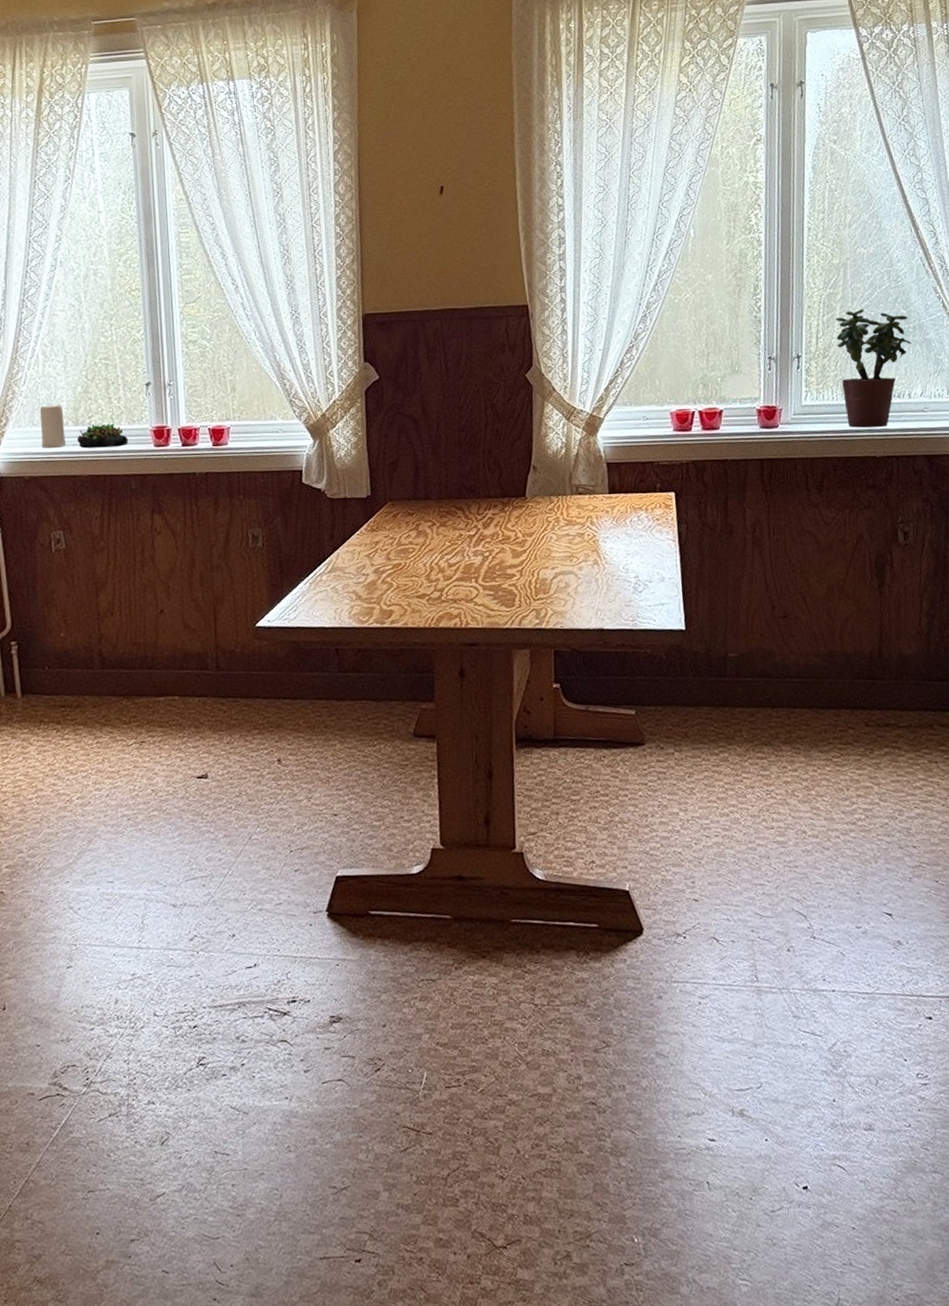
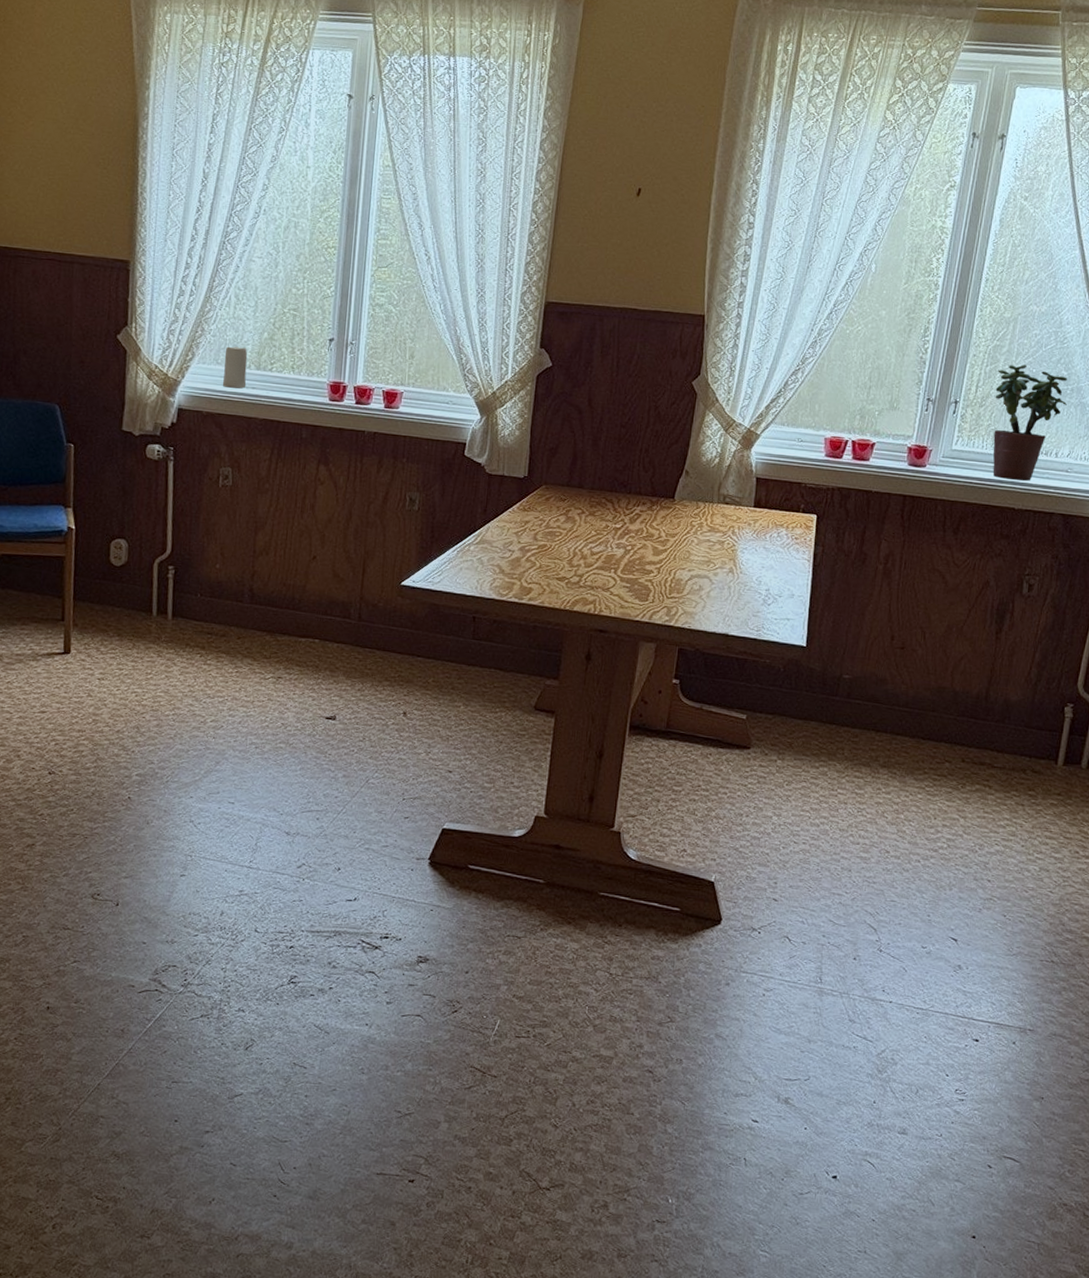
succulent plant: present [76,423,129,449] -> none [256,371,306,396]

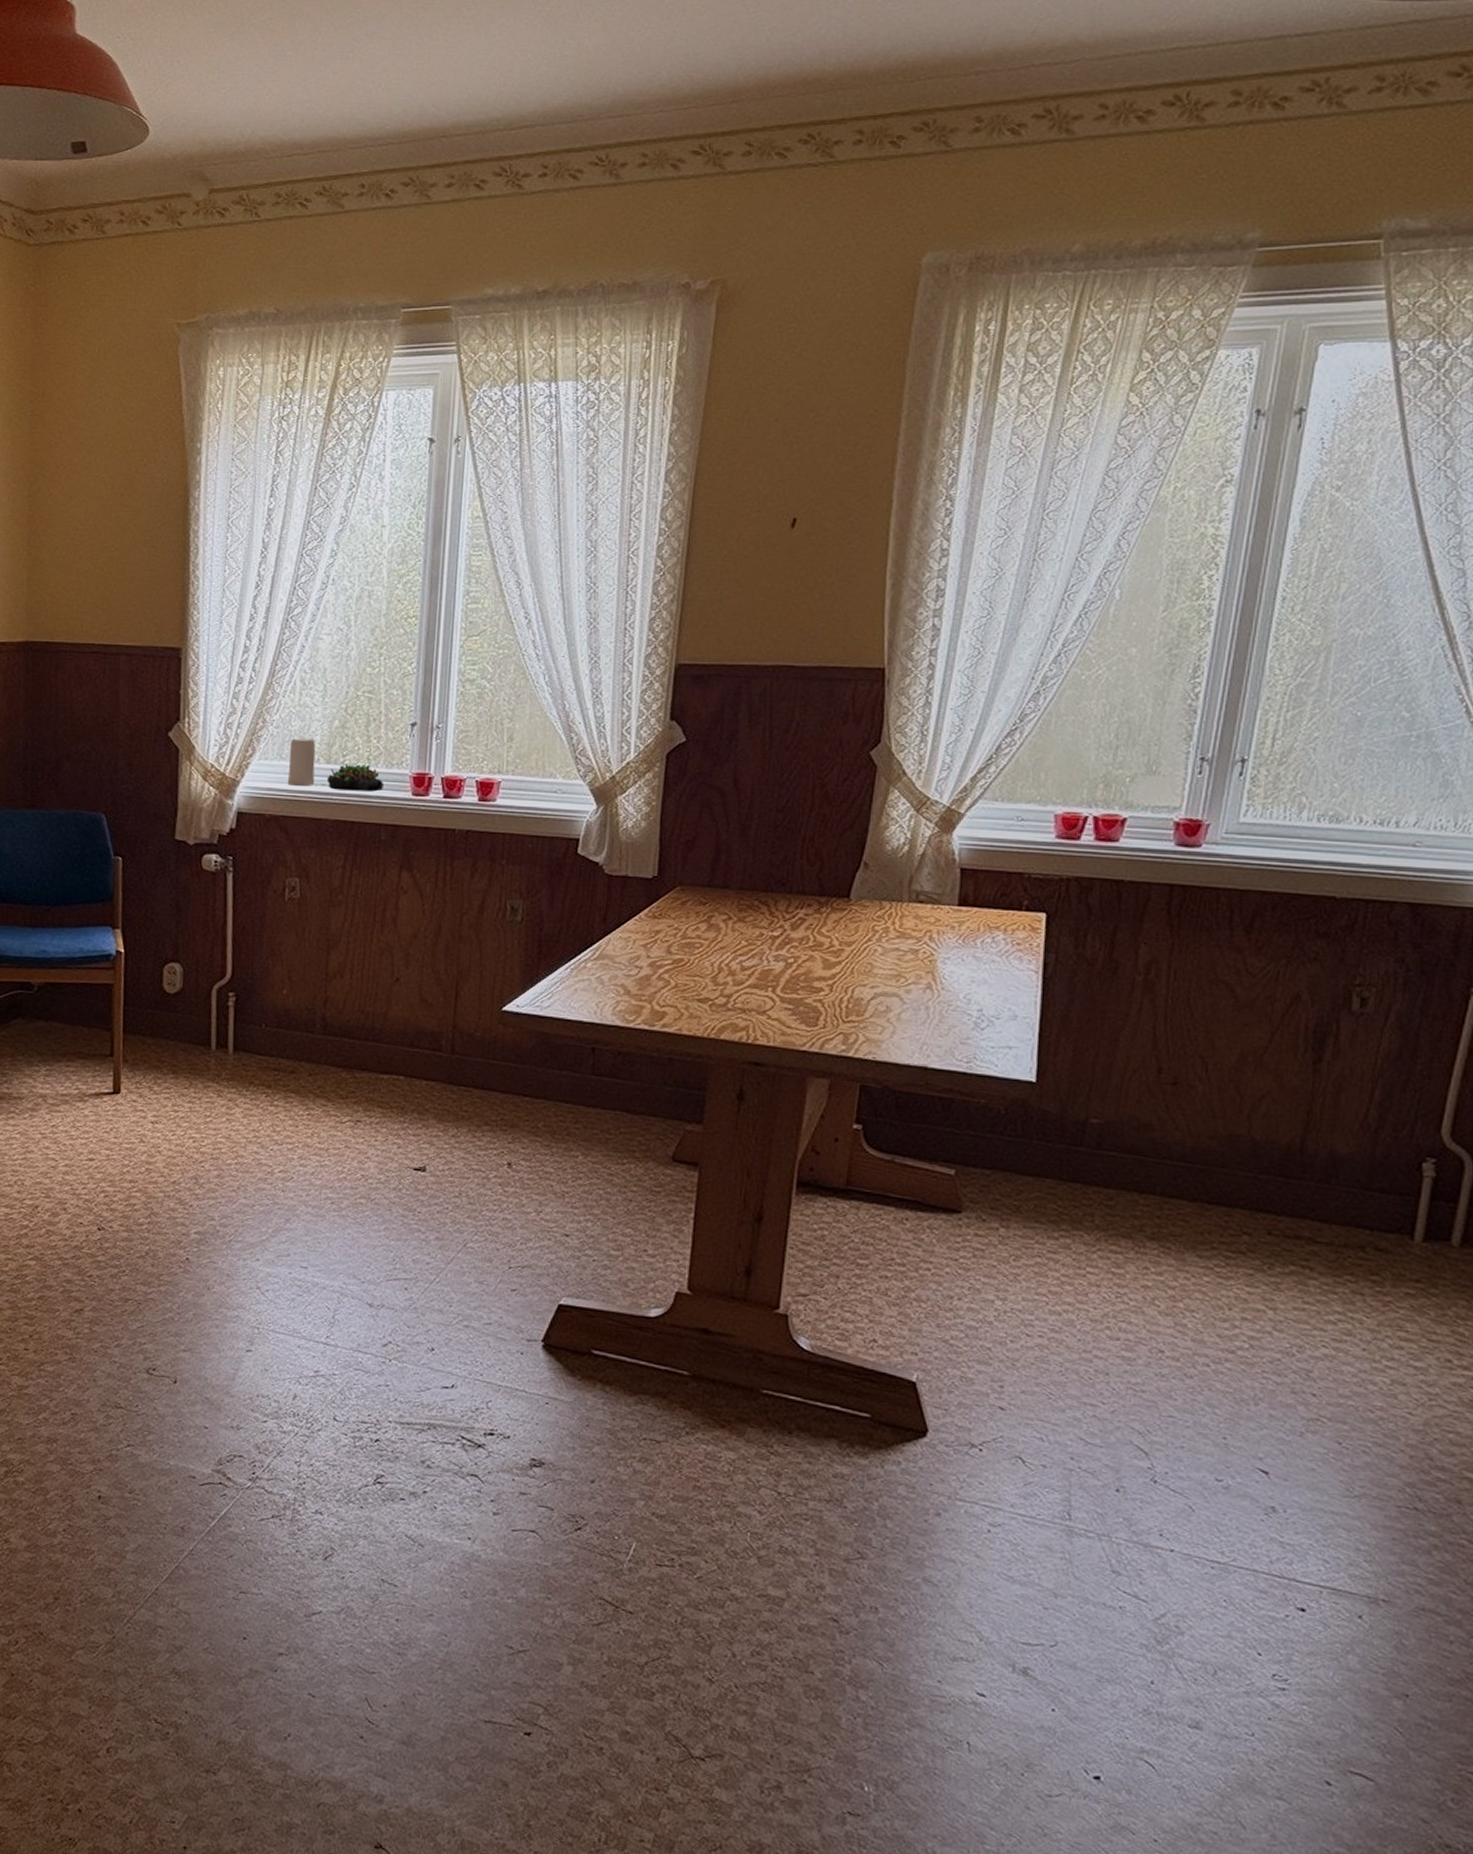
succulent plant: none [256,371,306,396] -> present [326,764,385,792]
potted plant: present [993,364,1067,482] -> none [1300,707,1411,861]

